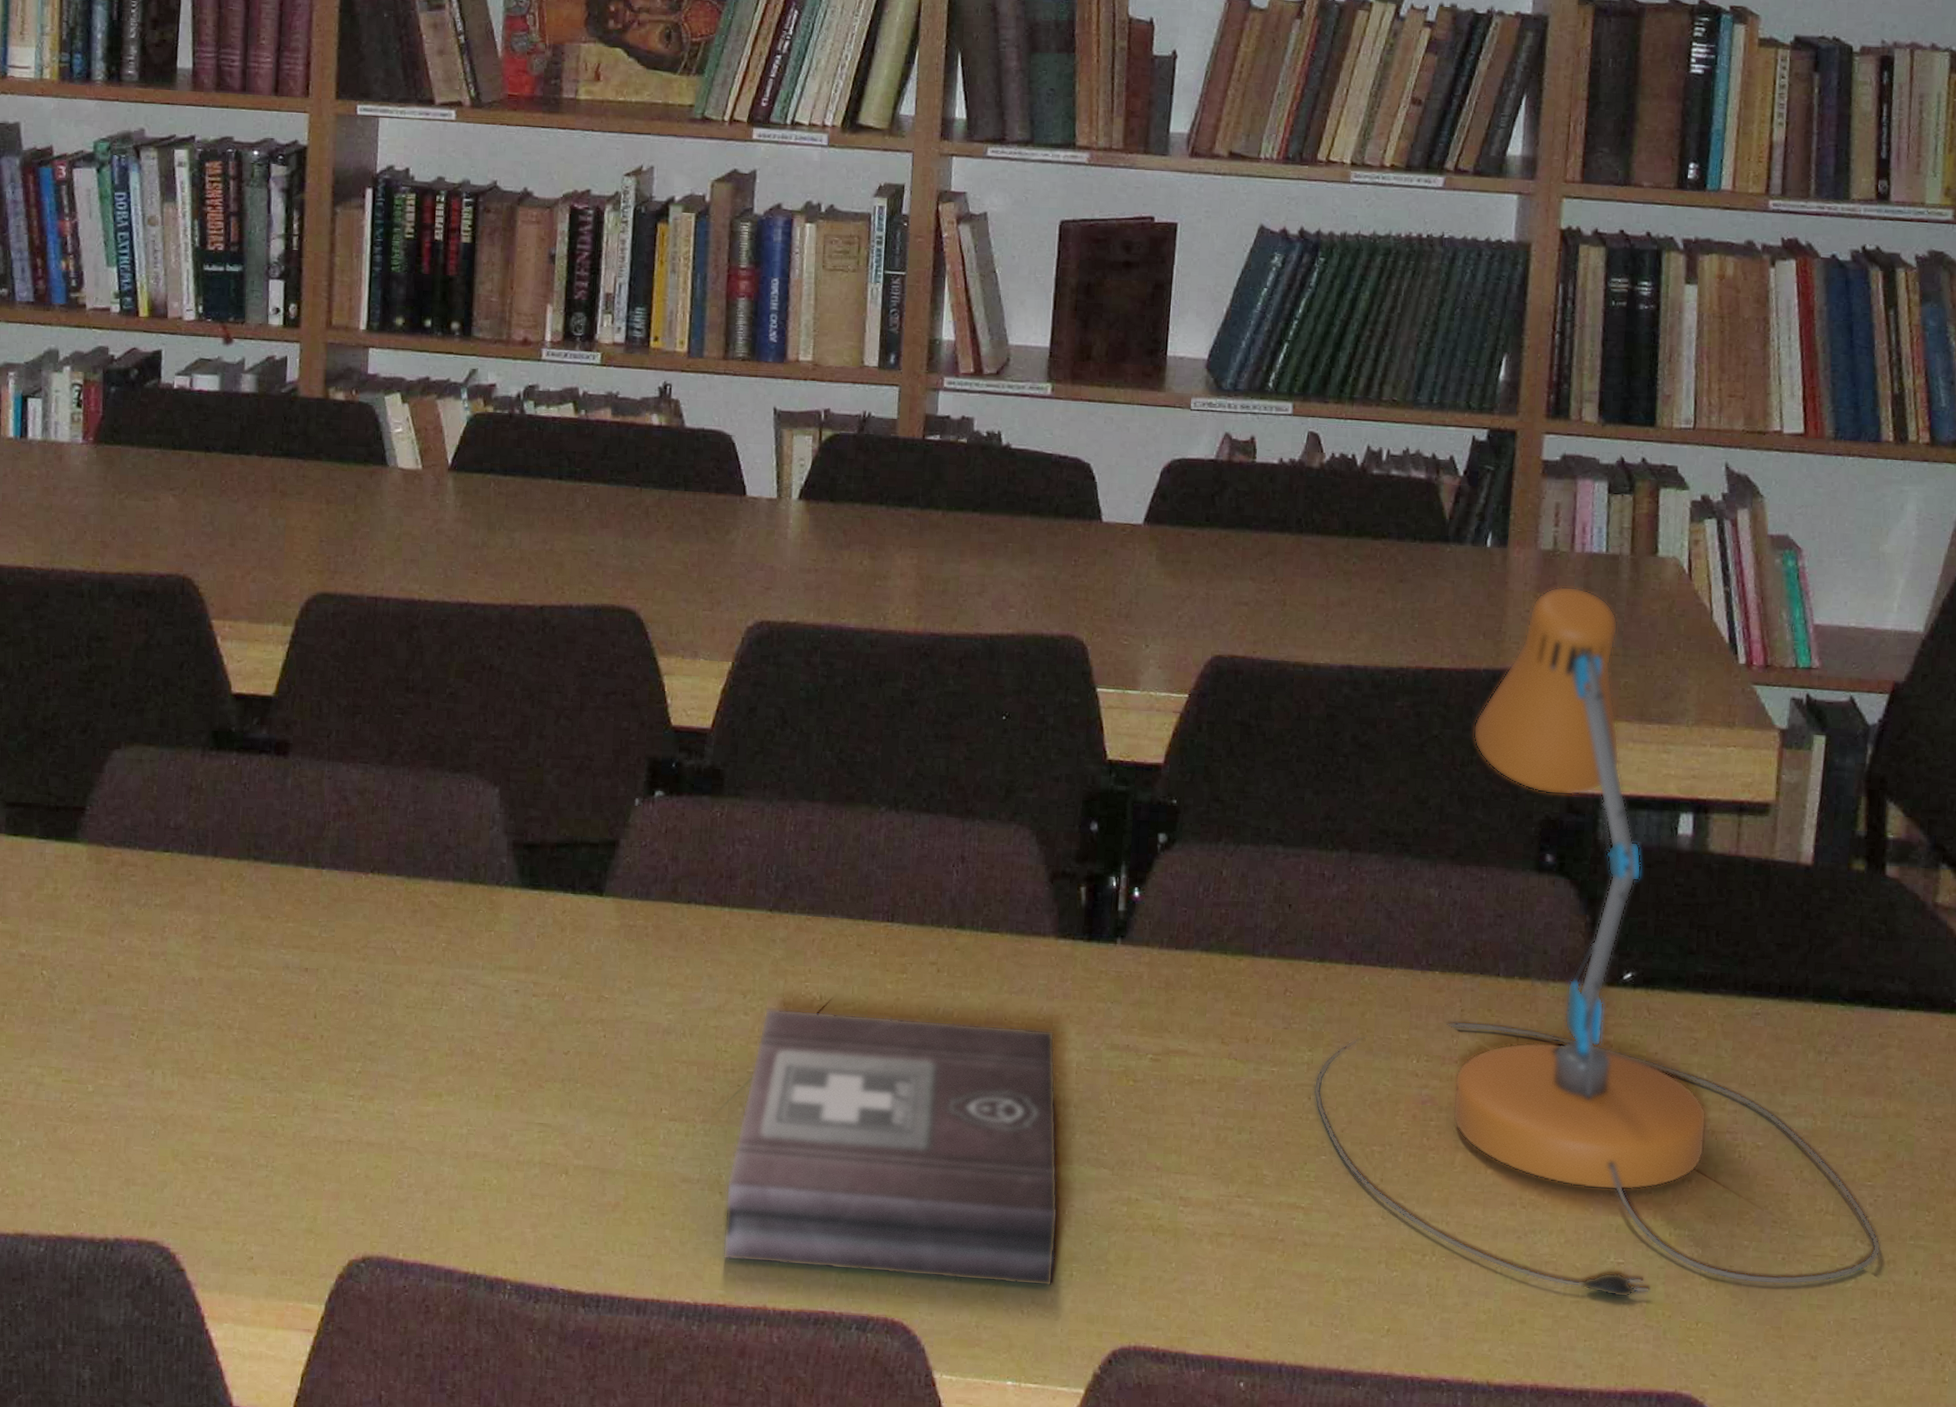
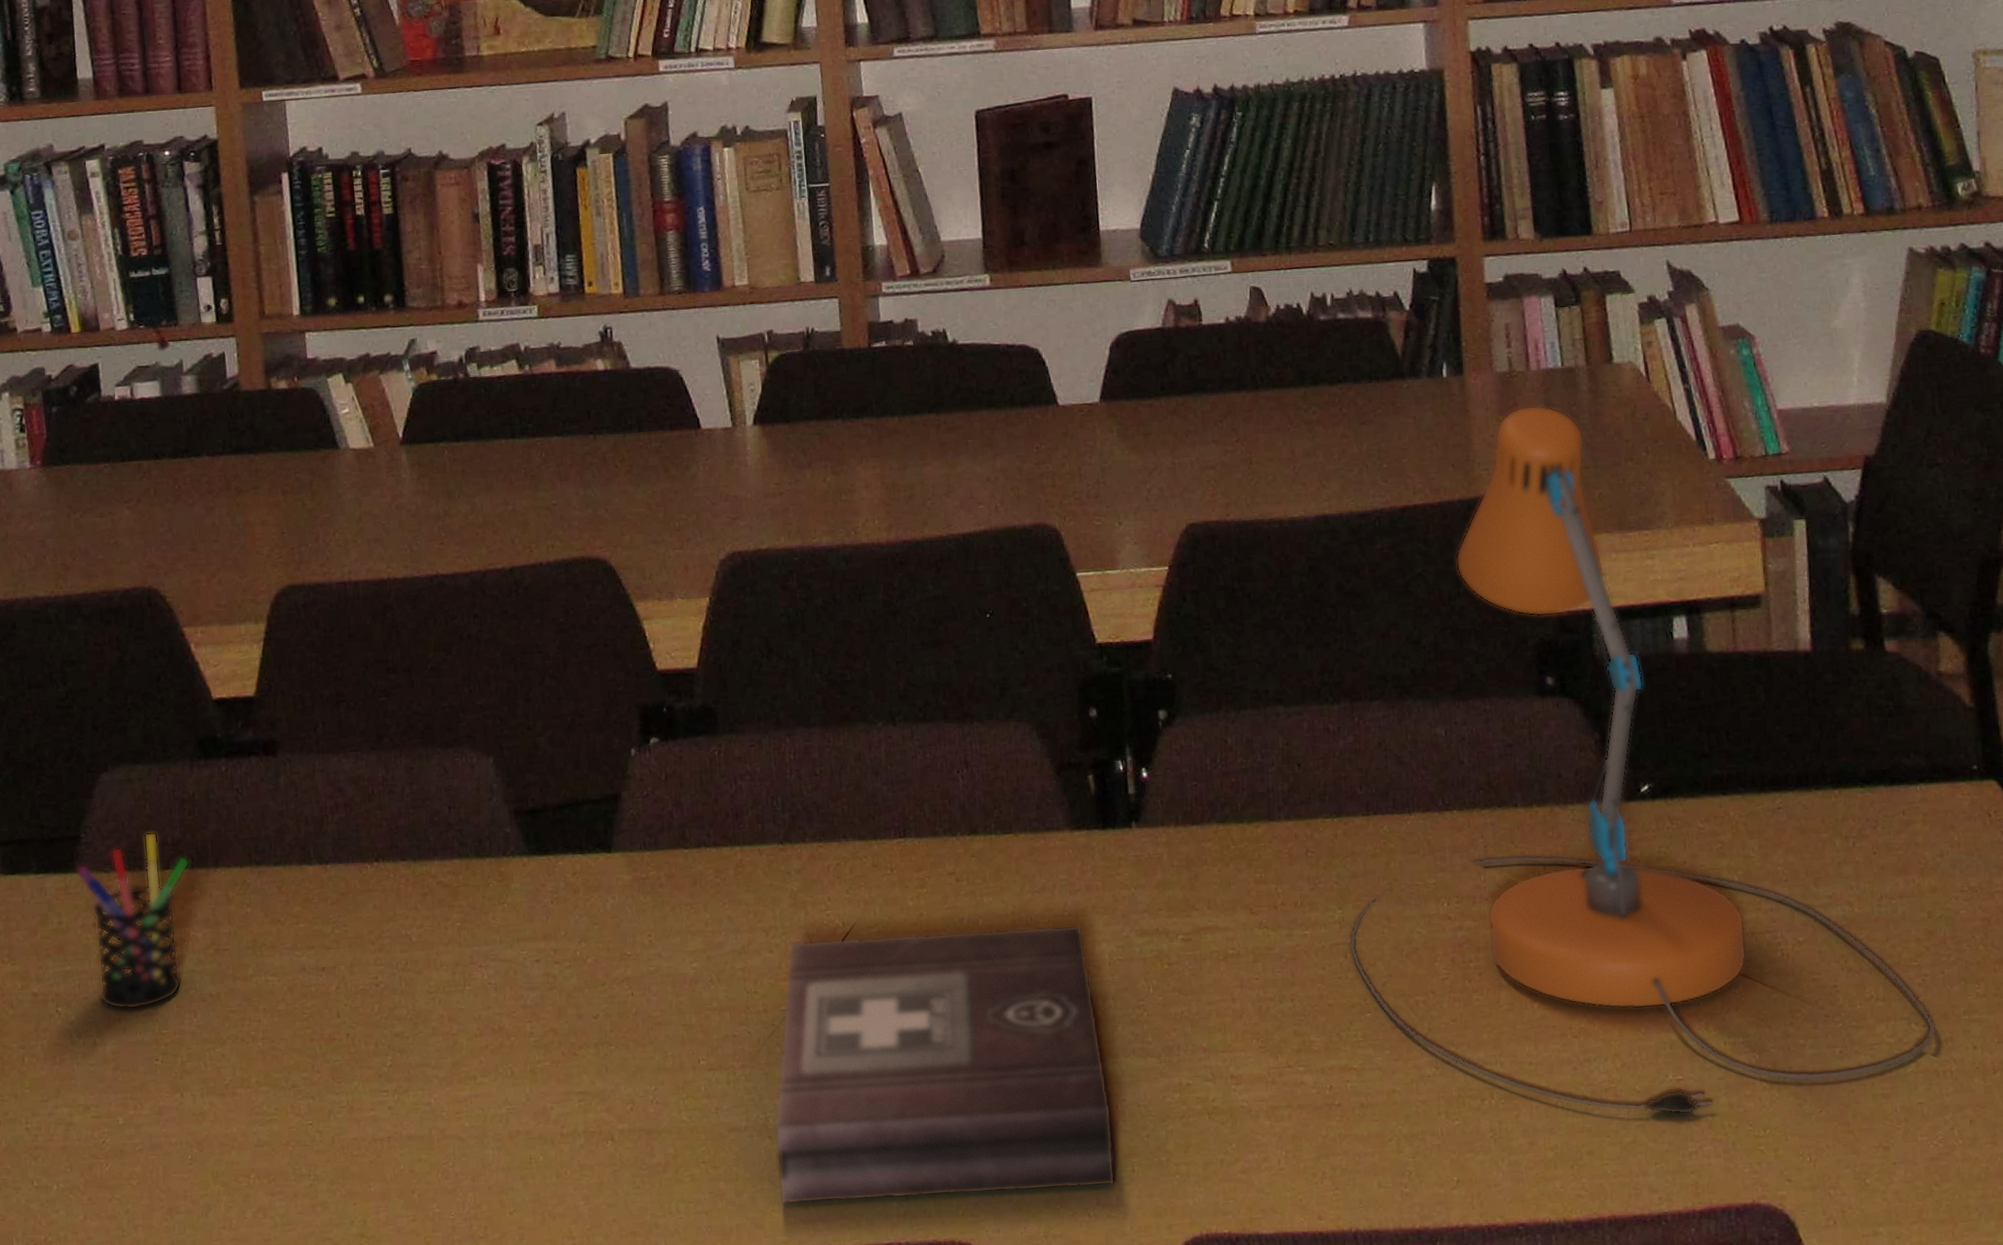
pen holder: none [77,813,189,983] -> present [76,832,190,1010]

